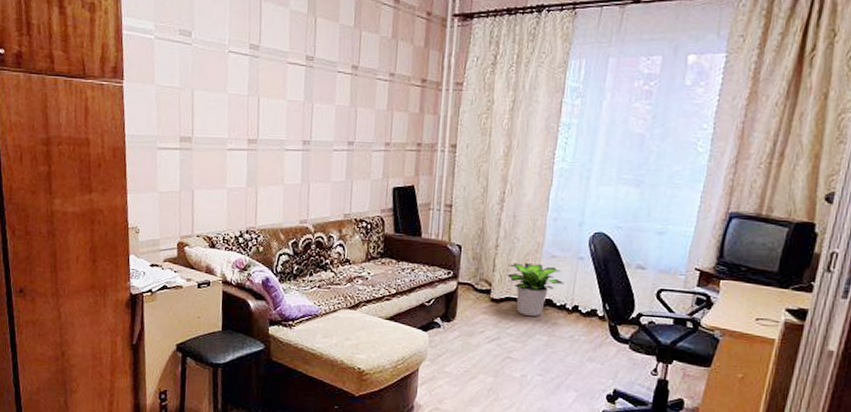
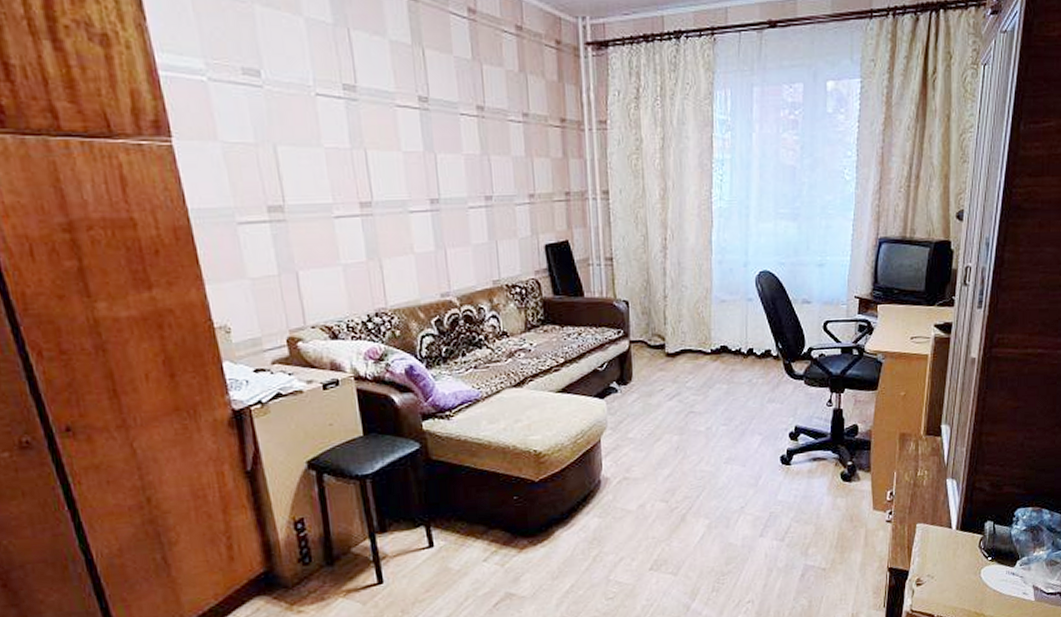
potted plant: present [507,262,565,317] -> none [679,311,737,367]

